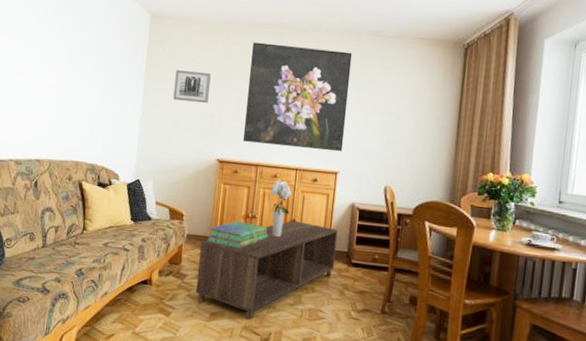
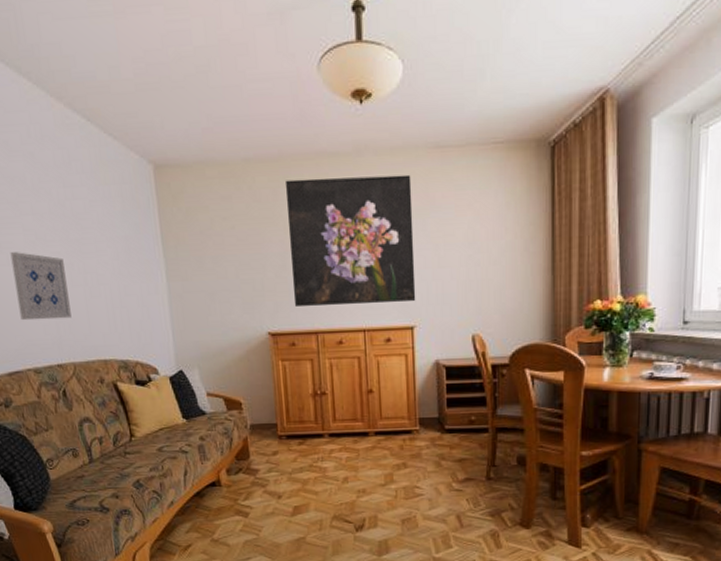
wall art: none [15,64,62,123] -> present [10,252,72,321]
wall art: present [173,69,211,104] -> none [198,229,245,268]
coffee table: present [195,220,338,320] -> none [267,391,426,508]
stack of books: present [206,221,268,249] -> none [273,400,344,433]
bouquet: present [270,179,291,237] -> none [338,346,364,412]

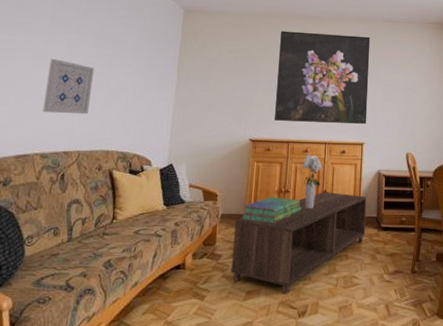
coffee table: none [267,391,426,508] -> present [230,192,367,294]
stack of books: none [273,400,344,433] -> present [241,197,302,224]
bouquet: none [338,346,364,412] -> present [302,154,322,208]

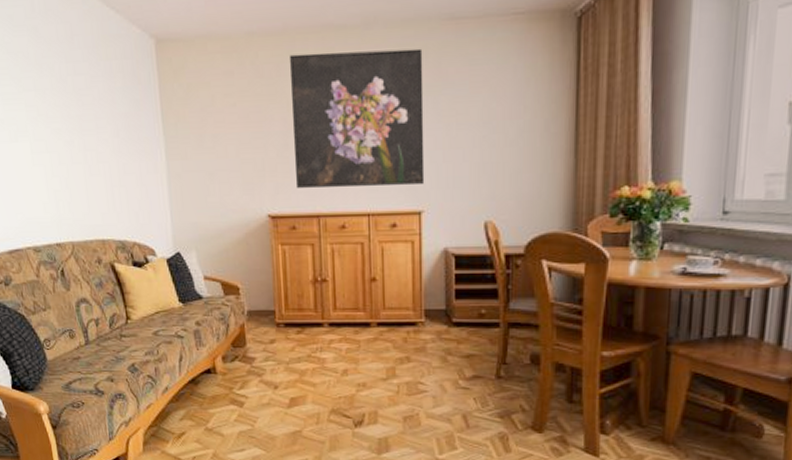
wall art: present [43,59,94,115] -> none [12,128,71,198]
coffee table: present [230,192,367,294] -> none [264,279,432,402]
stack of books: present [241,197,302,224] -> none [271,288,345,322]
bouquet: present [302,154,322,208] -> none [340,230,367,301]

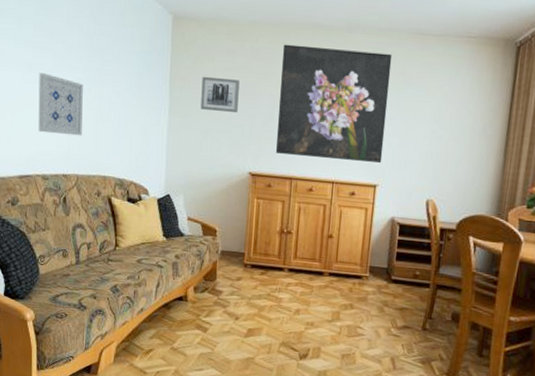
wall art: none [12,128,71,198] -> present [38,73,83,136]
wall art: none [199,106,245,147] -> present [200,76,240,114]

